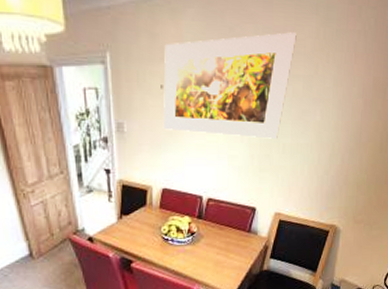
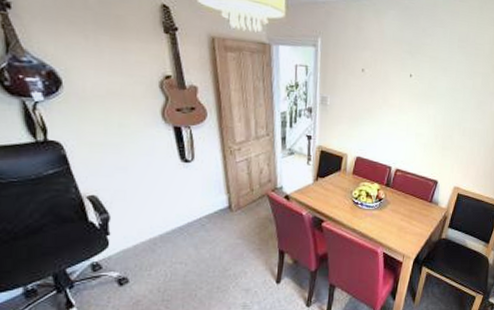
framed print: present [163,32,297,139] -> none [362,36,478,123]

